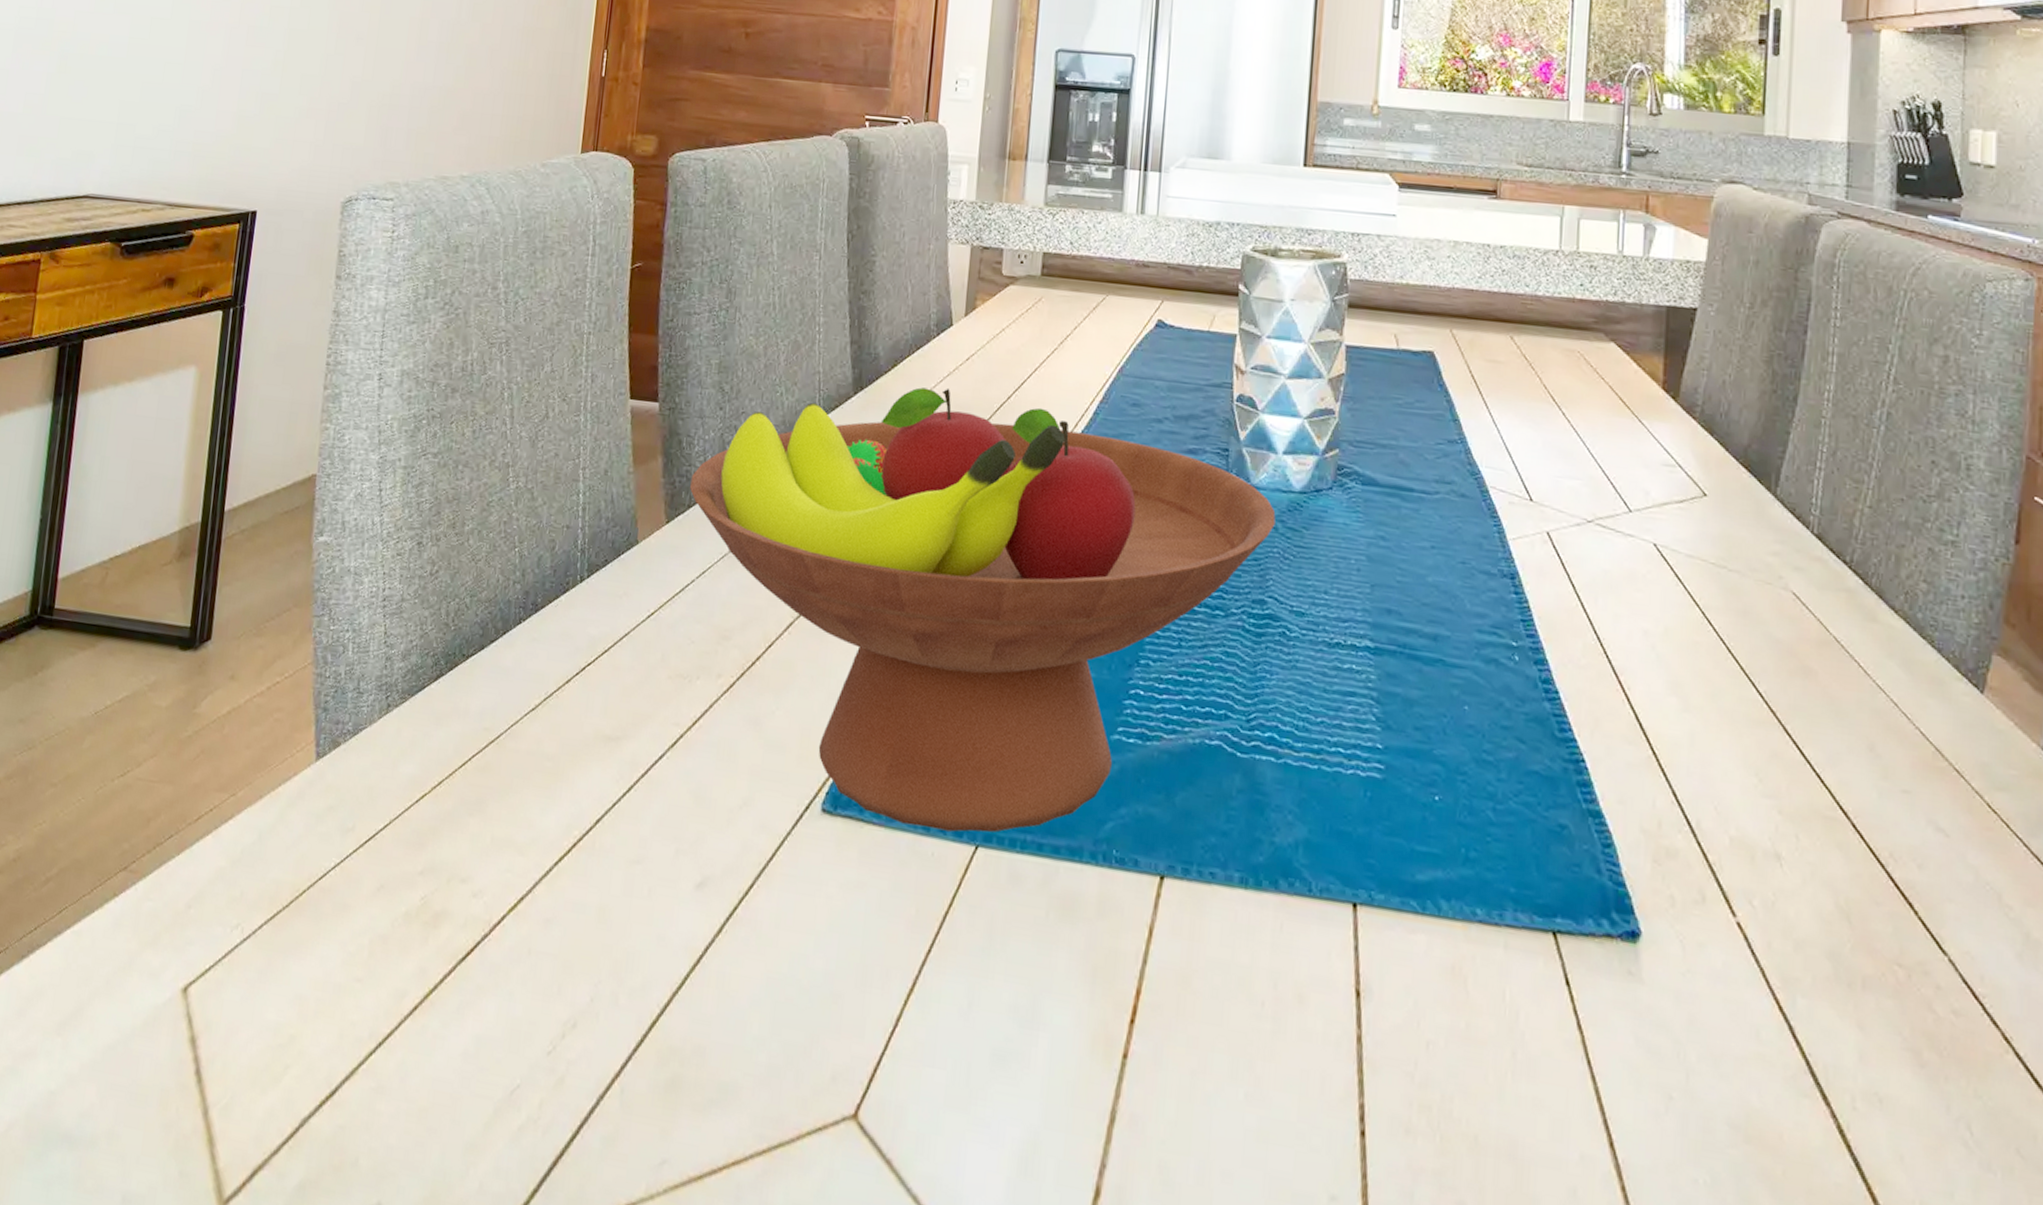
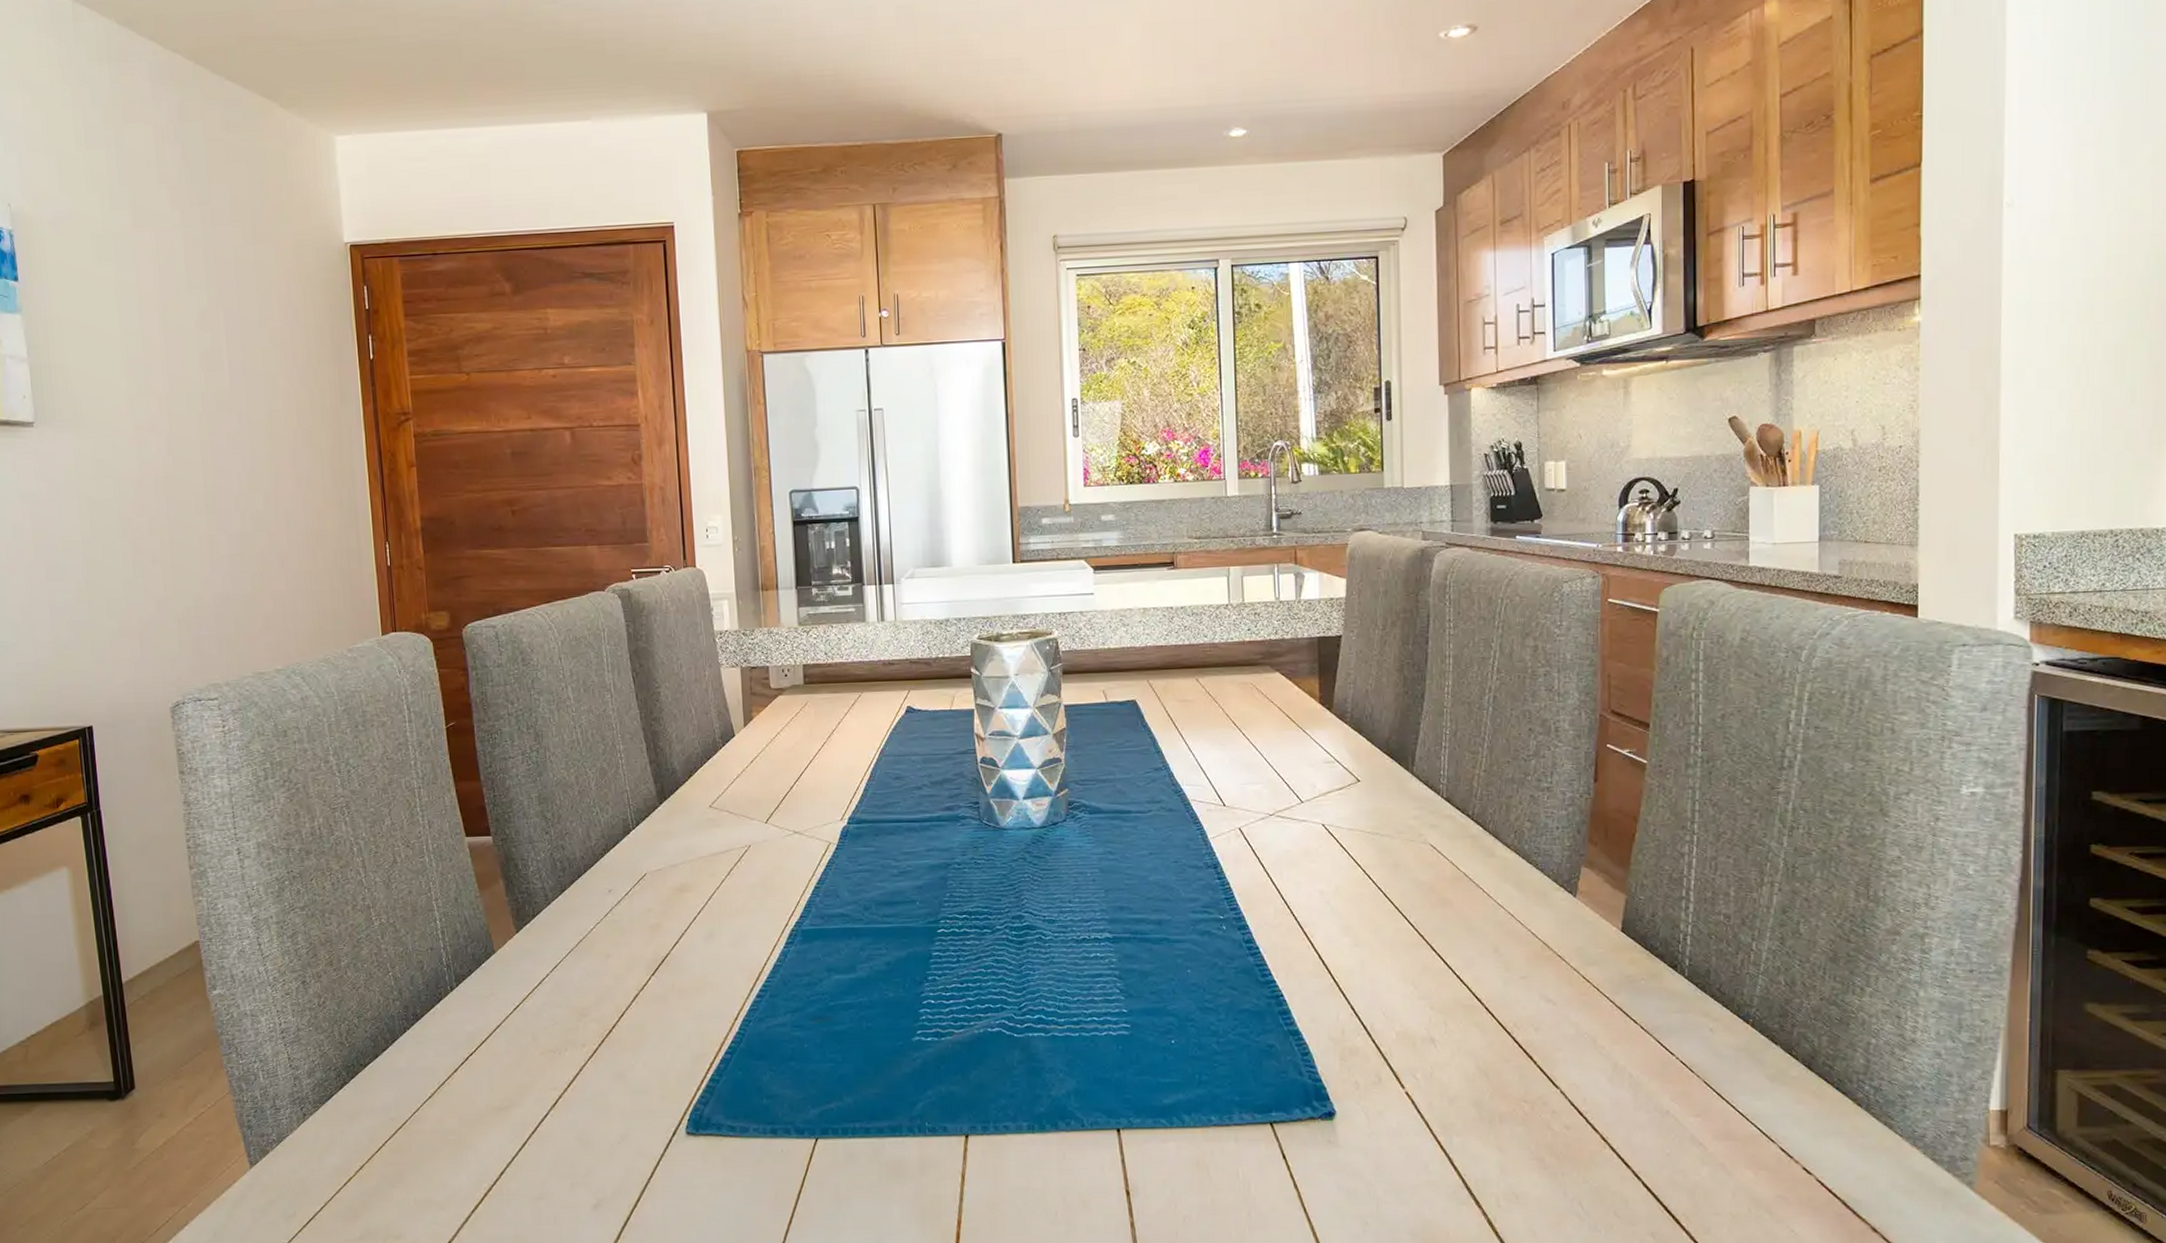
fruit bowl: present [690,387,1276,833] -> none [531,787,1023,1132]

